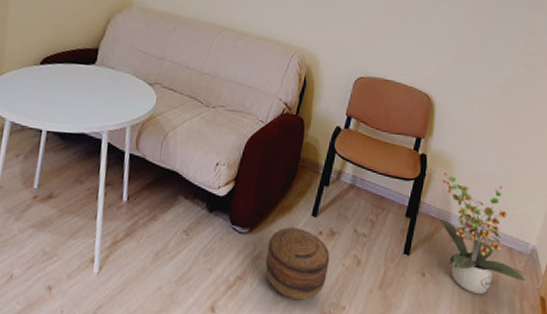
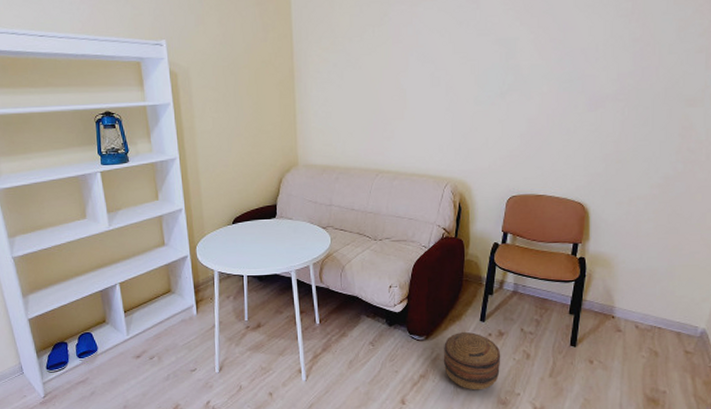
potted plant: present [441,172,526,295] -> none [604,271,697,375]

